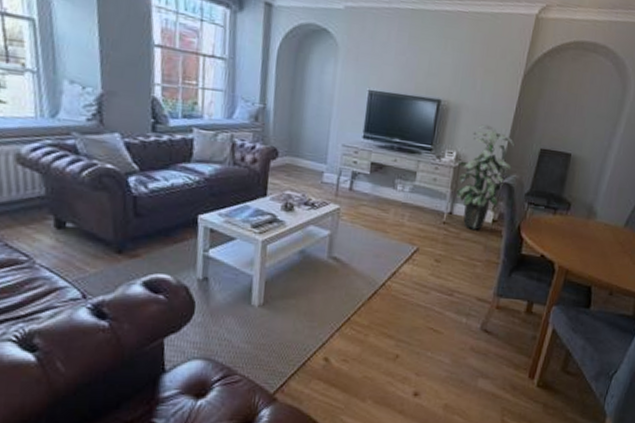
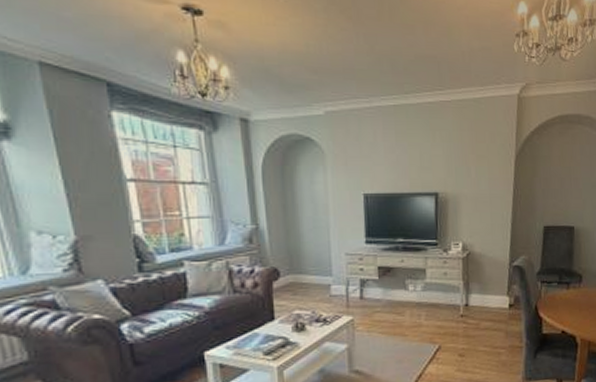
indoor plant: present [455,124,516,230] -> none [465,211,519,318]

